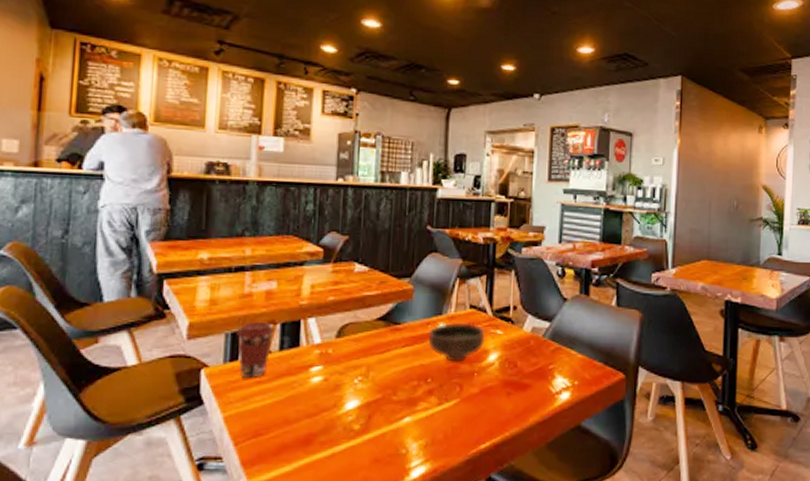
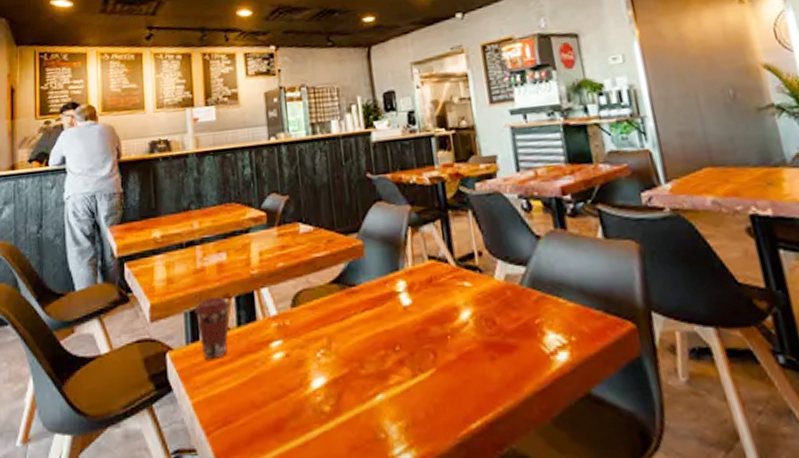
bowl: present [428,322,485,362] -> none [387,276,452,325]

